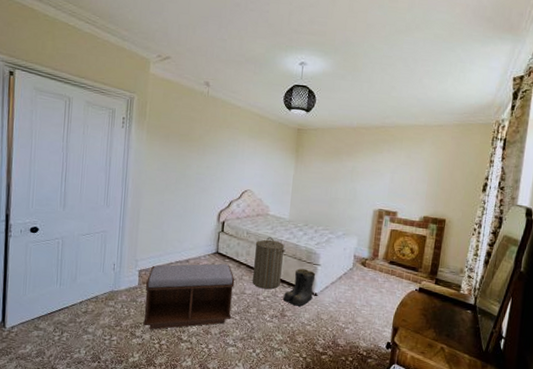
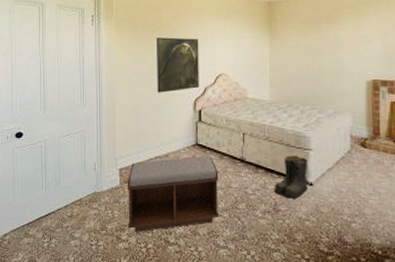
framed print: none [184,148,229,202] -> present [157,37,199,93]
laundry hamper: present [252,237,286,290] -> none [236,123,271,182]

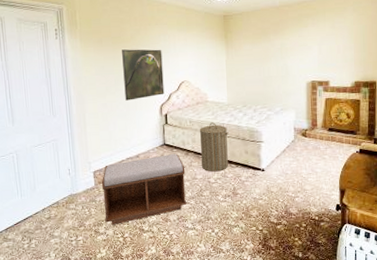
laundry hamper: none [236,123,271,182] -> present [199,122,229,172]
boots: present [273,155,309,199] -> none [232,147,261,183]

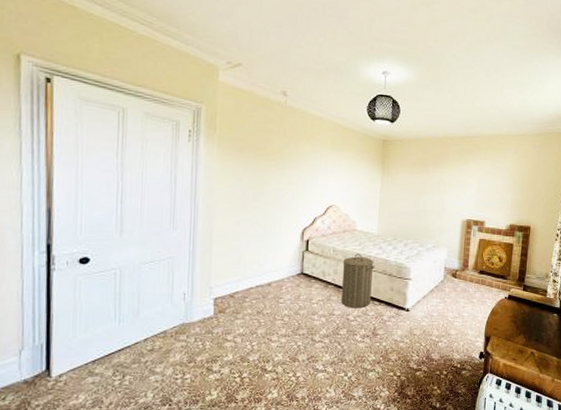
bench: present [101,154,187,225] -> none [221,285,323,362]
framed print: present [122,49,165,101] -> none [263,163,311,221]

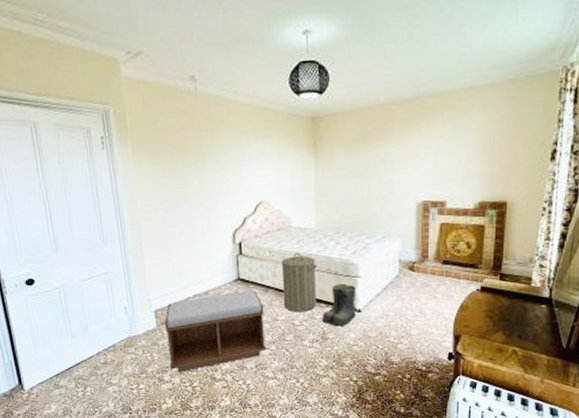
bench: none [221,285,323,362] -> present [164,290,267,372]
boots: none [374,284,407,324] -> present [321,283,357,326]

